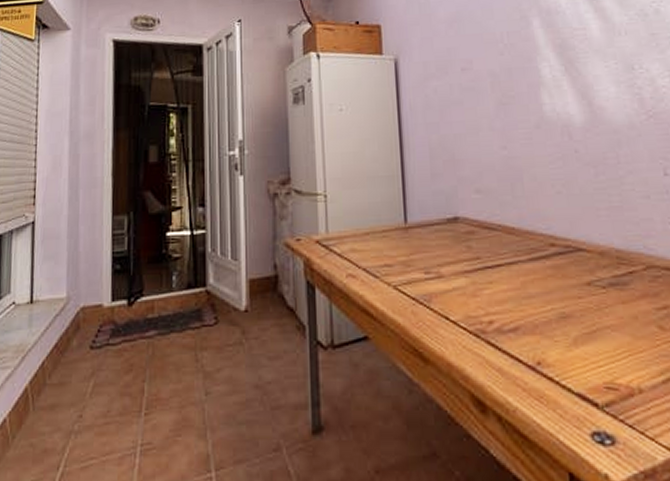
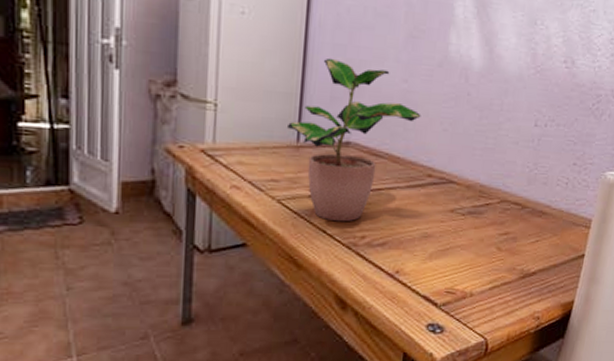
potted plant: none [394,136,529,306] -> present [288,57,421,222]

